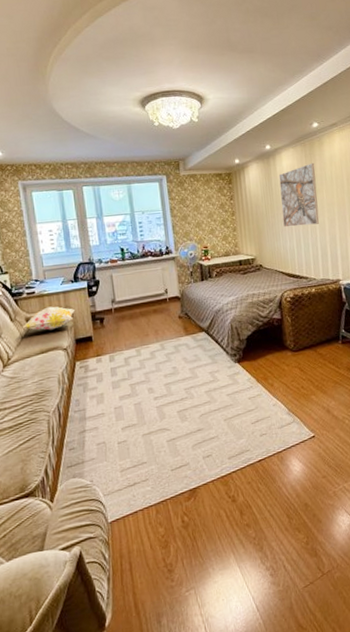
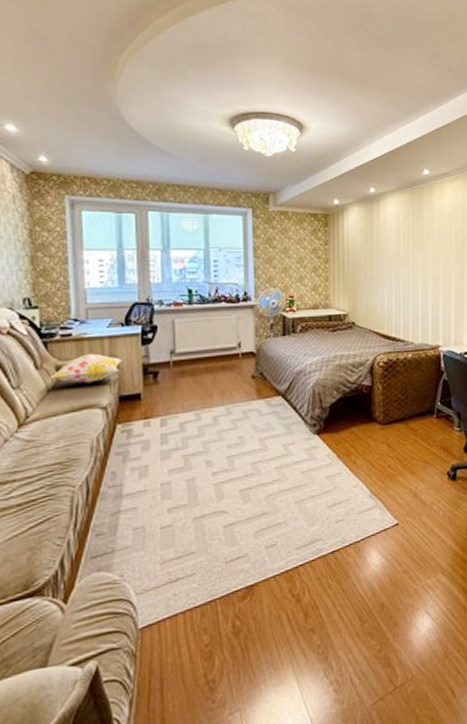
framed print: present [278,162,319,228] -> none [382,213,423,282]

